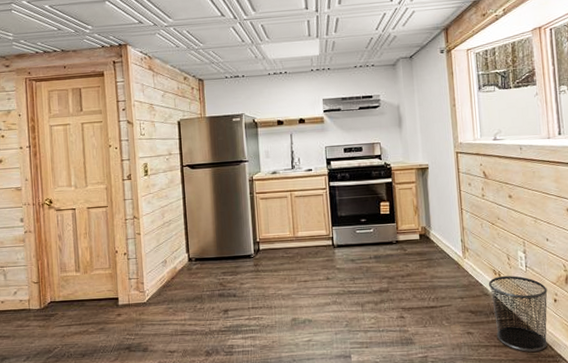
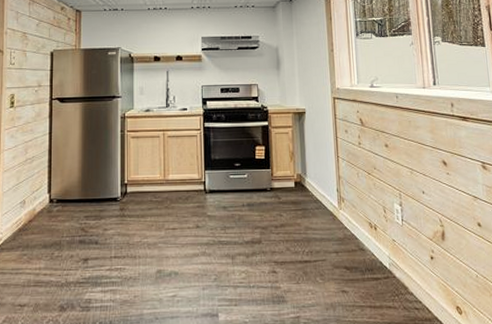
waste bin: present [488,275,548,352] -> none [364,230,424,314]

